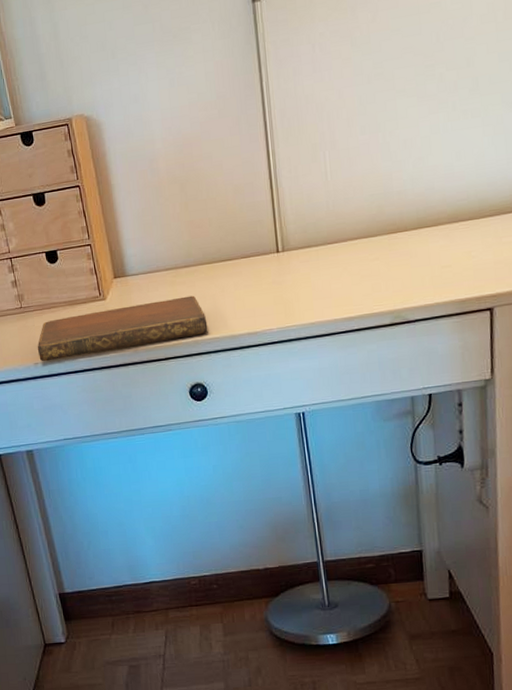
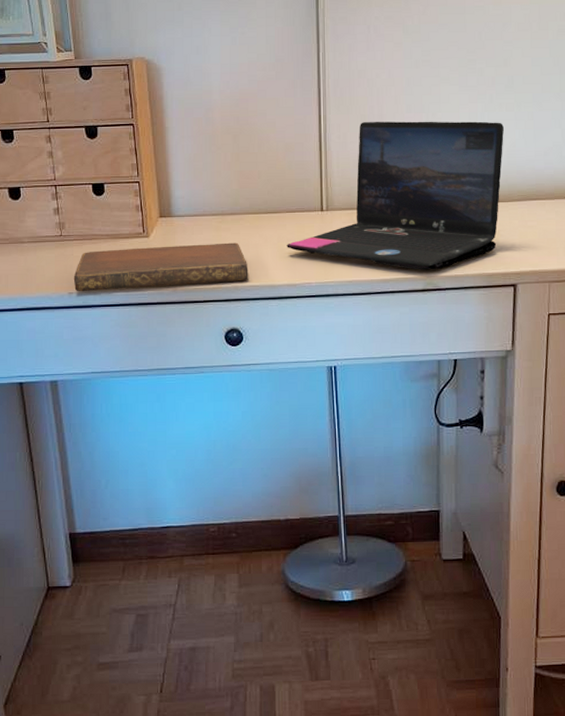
laptop: none [244,131,471,304] -> present [287,121,504,270]

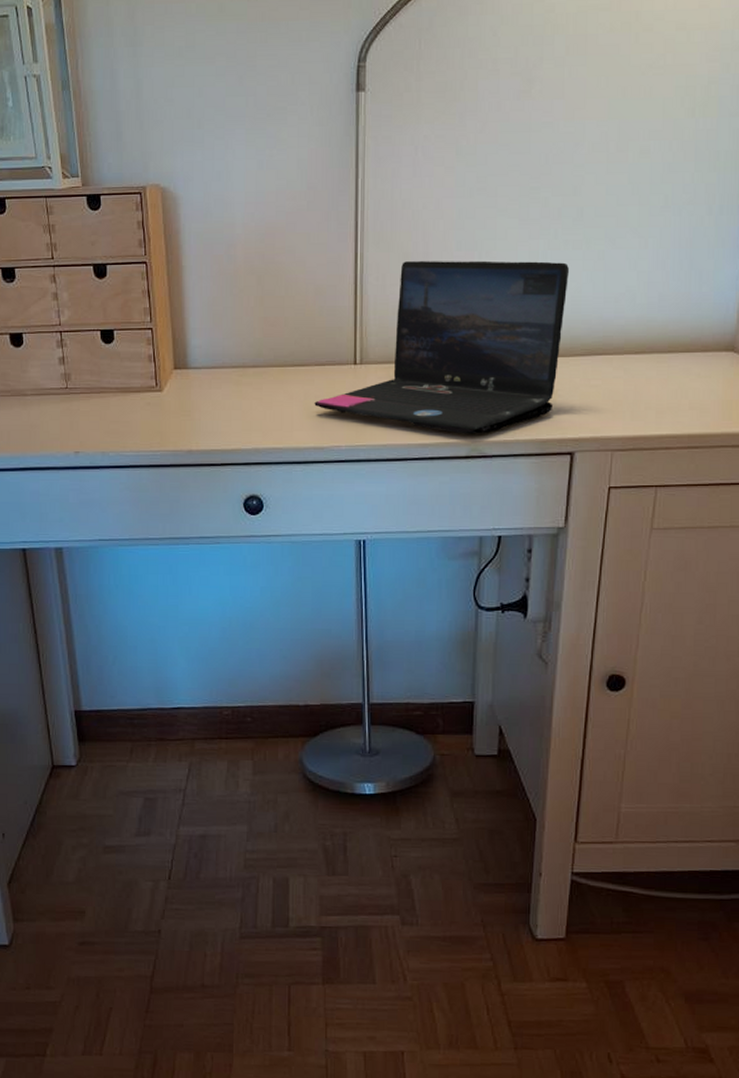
notebook: present [73,242,249,292] -> none [80,399,271,451]

